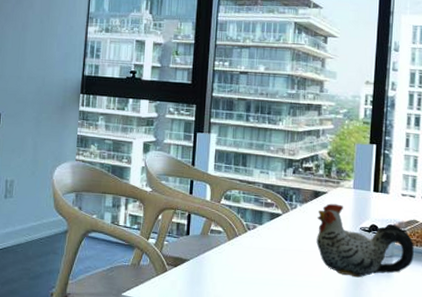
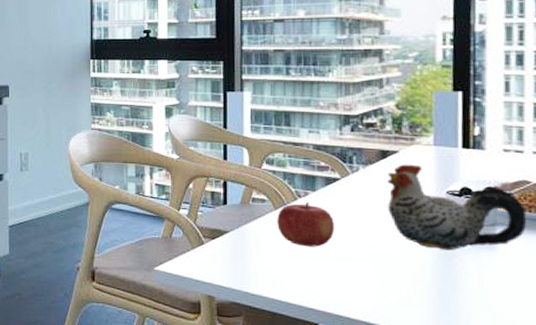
fruit: none [229,234,275,274] -> present [277,202,334,247]

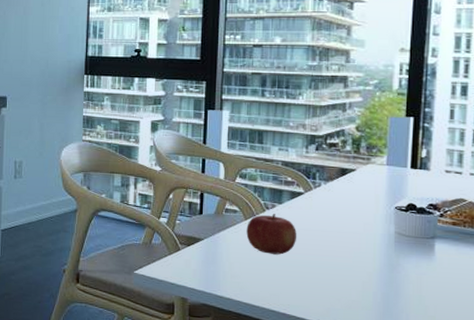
chicken figurine: present [387,164,526,251] -> none [344,181,461,260]

